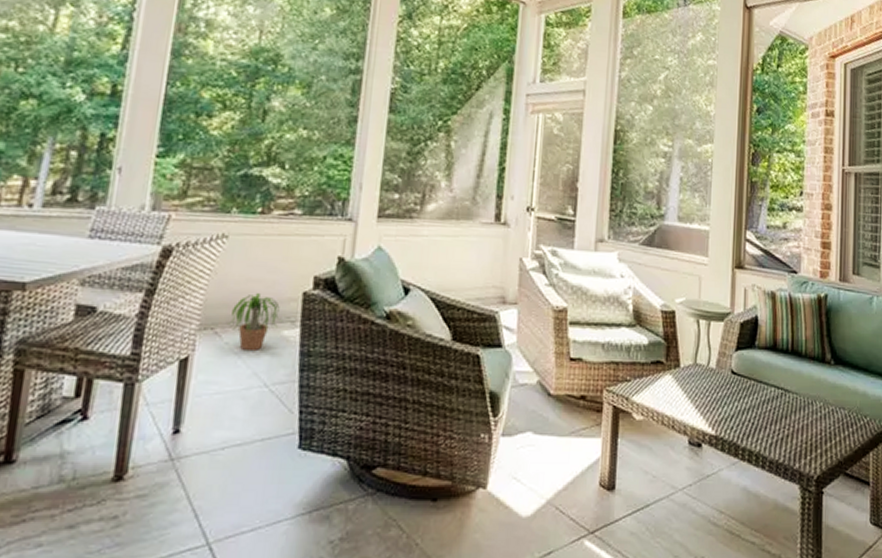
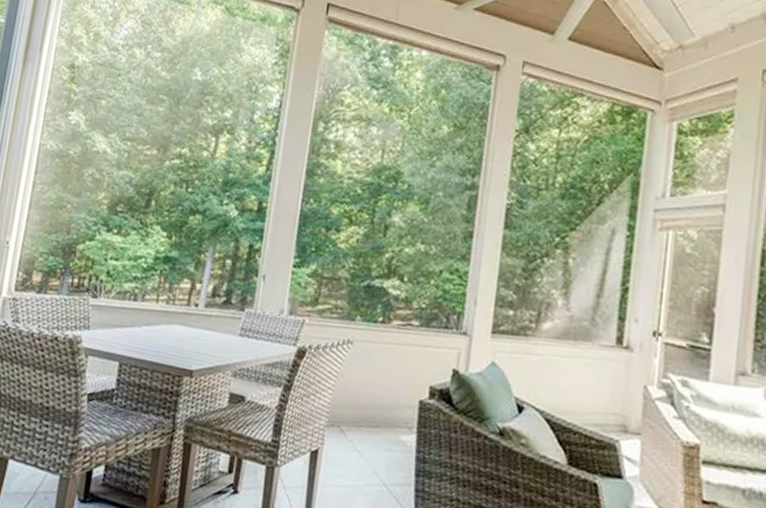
potted plant: present [227,293,283,350] -> none [351,397,401,451]

